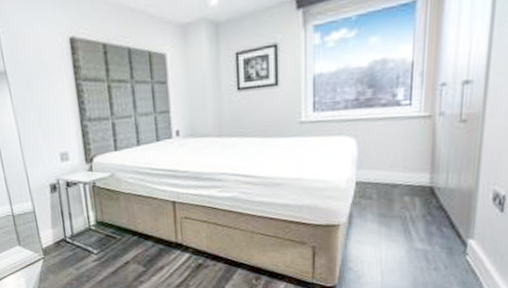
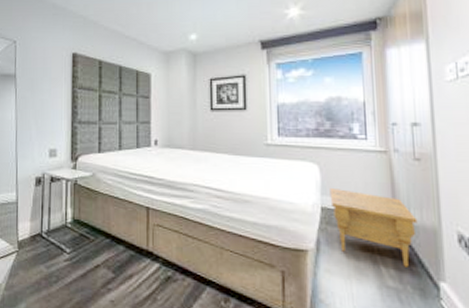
nightstand: none [366,161,455,230] -> present [330,189,418,267]

